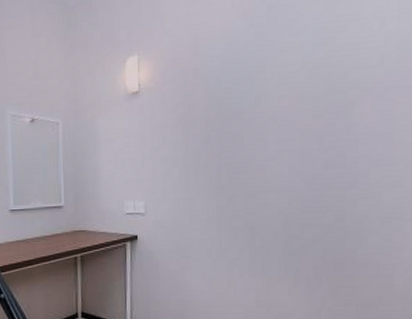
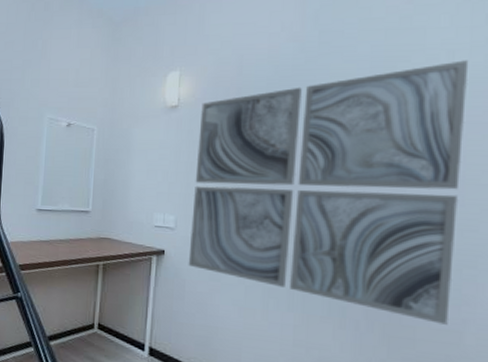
wall art: none [160,27,397,271] -> present [188,60,469,325]

